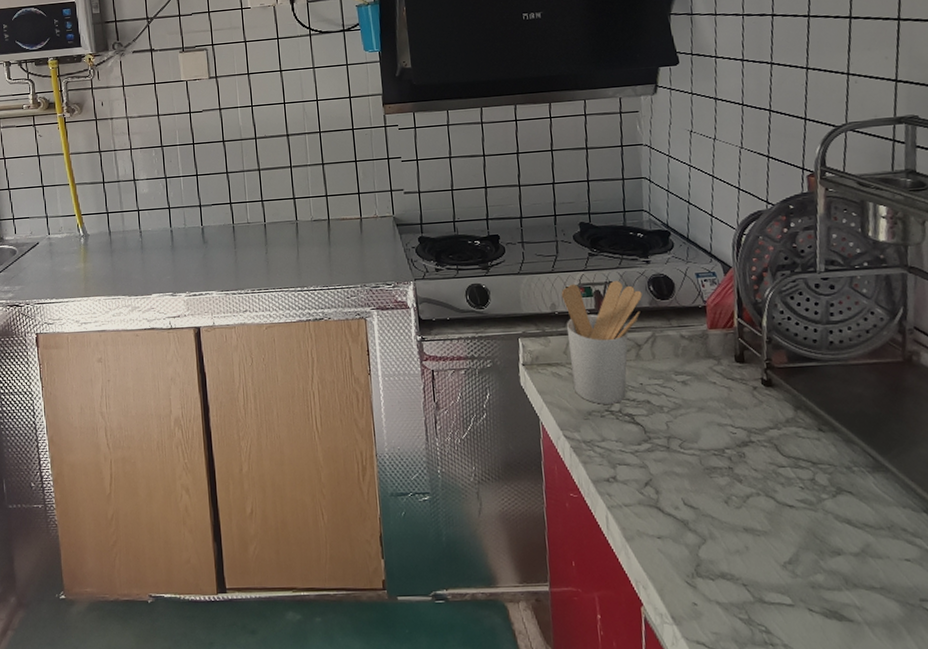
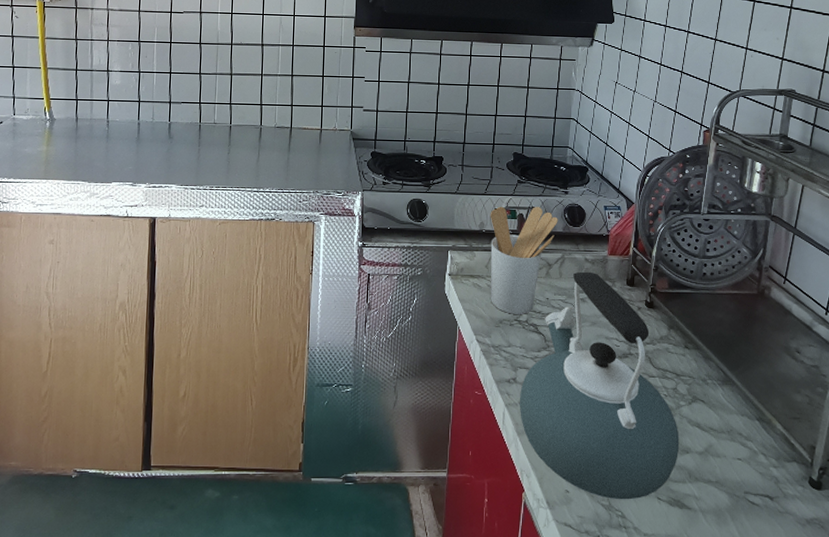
kettle: none [623,349,829,613] -> present [520,271,680,500]

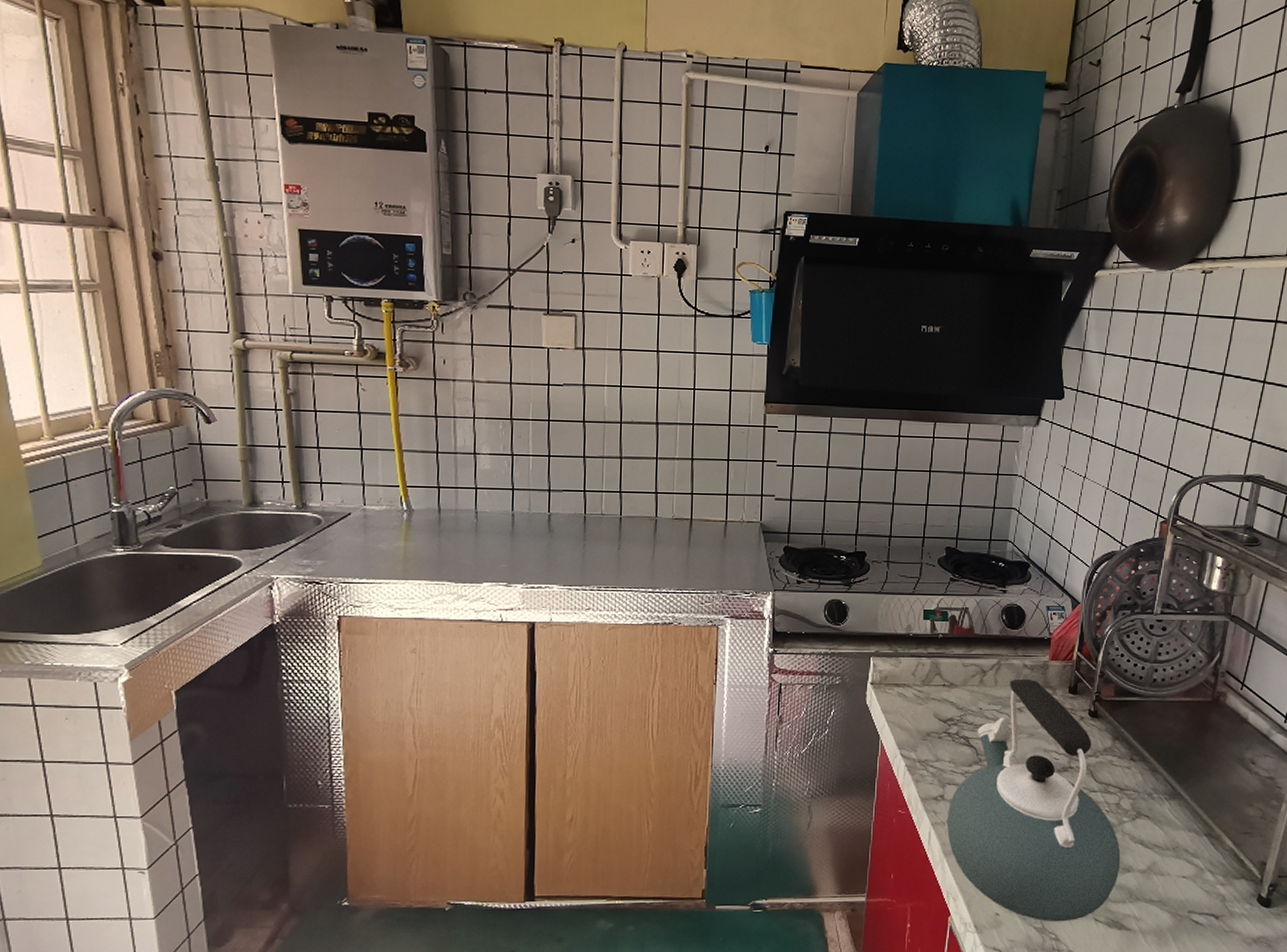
utensil holder: present [490,206,558,314] -> none [917,607,995,726]

